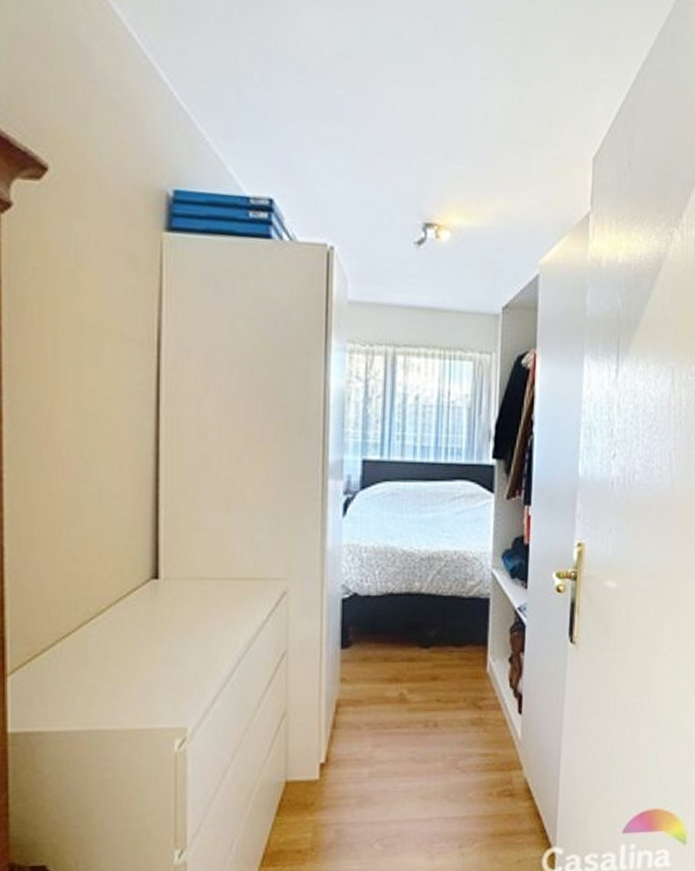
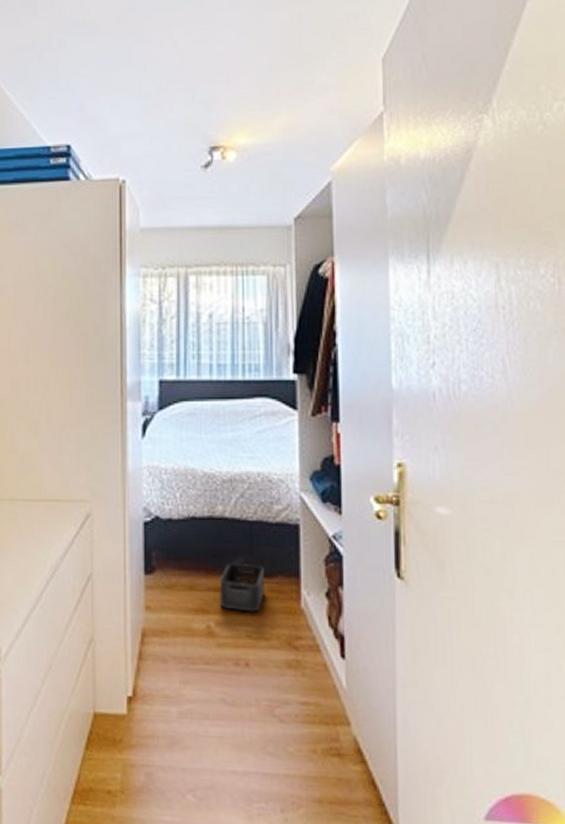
storage bin: none [413,634,457,679] -> present [219,562,266,612]

